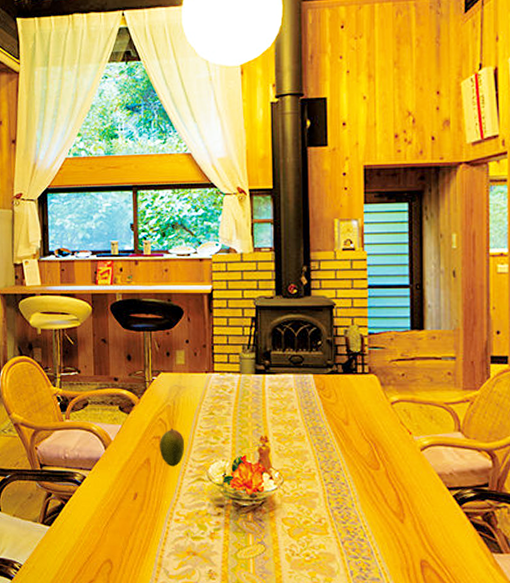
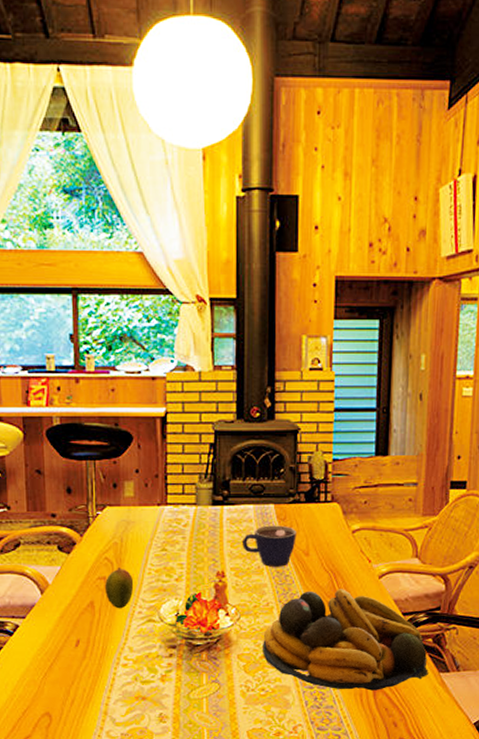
cup: none [283,394,336,435] -> present [241,525,297,567]
fruit bowl: none [306,459,479,567] -> present [263,589,428,691]

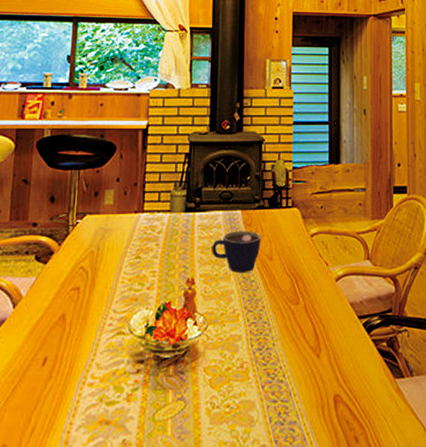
fruit: present [105,568,134,609] -> none [78,277,107,322]
fruit bowl: present [263,589,428,691] -> none [228,293,385,402]

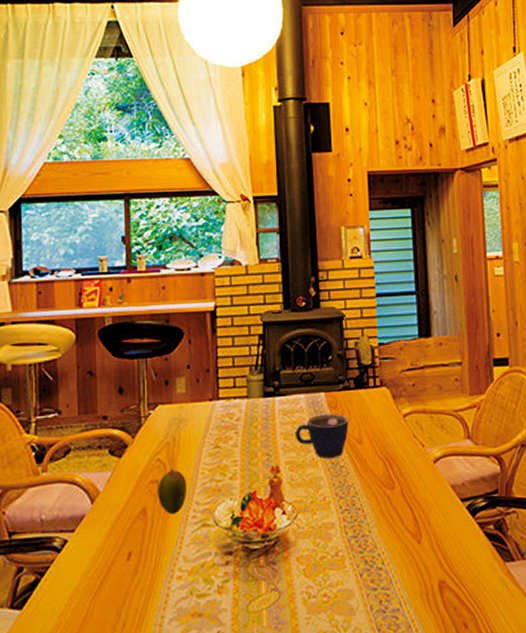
fruit: none [78,277,107,322] -> present [158,469,188,515]

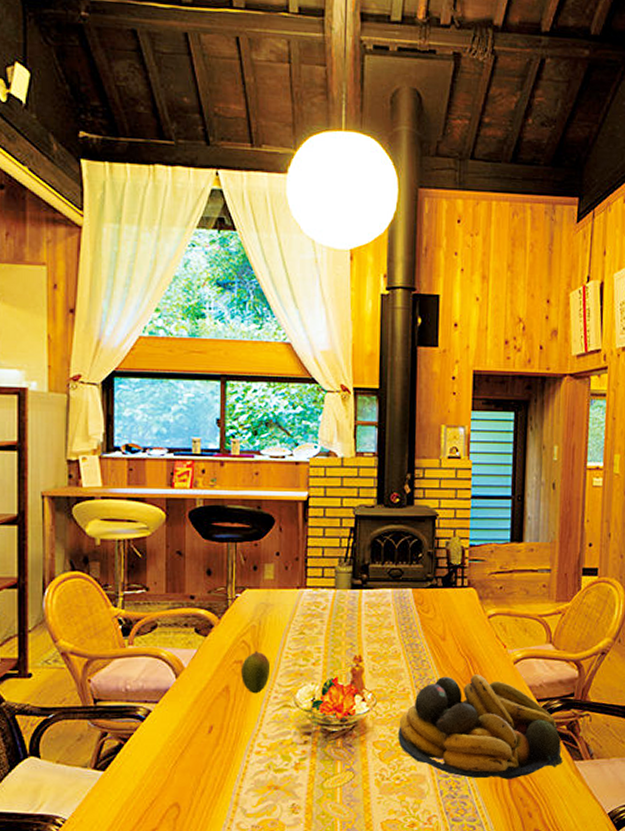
cup: present [294,413,349,458] -> none [379,610,434,652]
fruit bowl: none [322,477,494,589] -> present [398,674,563,779]

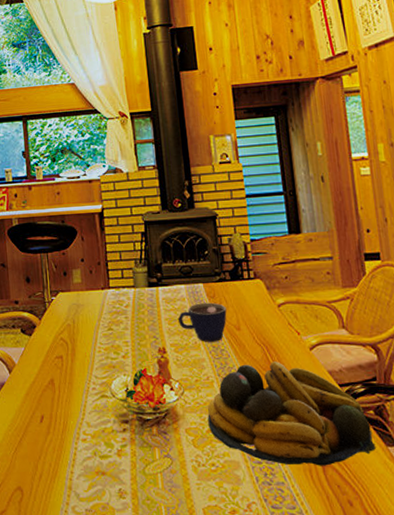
fruit: present [241,651,271,694] -> none [62,347,87,386]
cup: none [379,610,434,652] -> present [177,302,227,342]

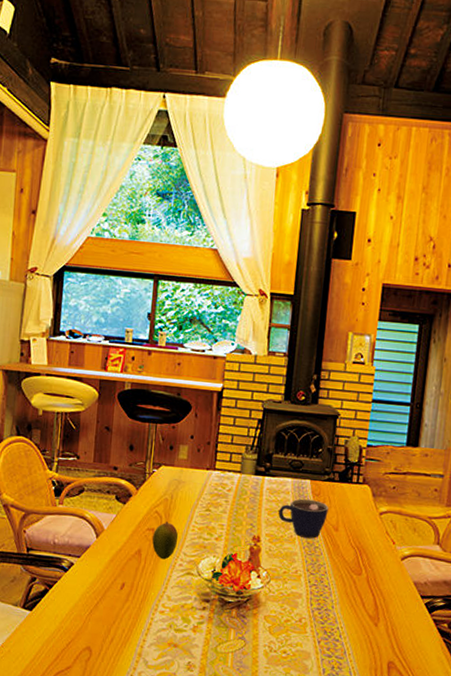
fruit: none [62,347,87,386] -> present [152,522,179,560]
fruit bowl: present [208,361,376,466] -> none [287,563,442,668]

